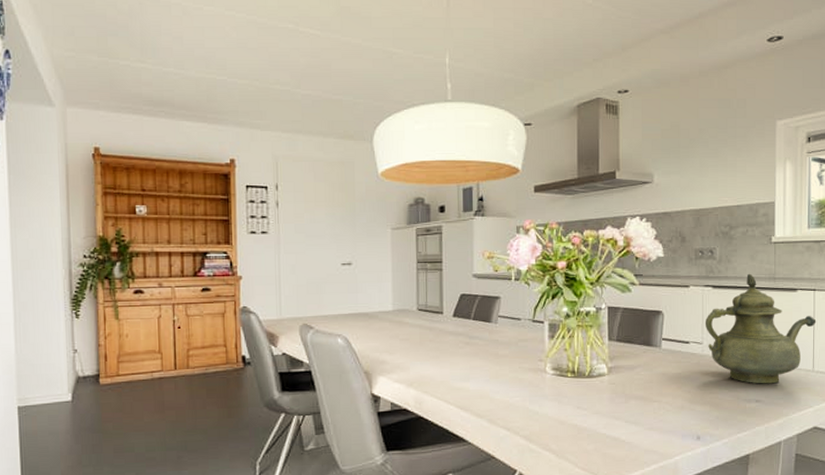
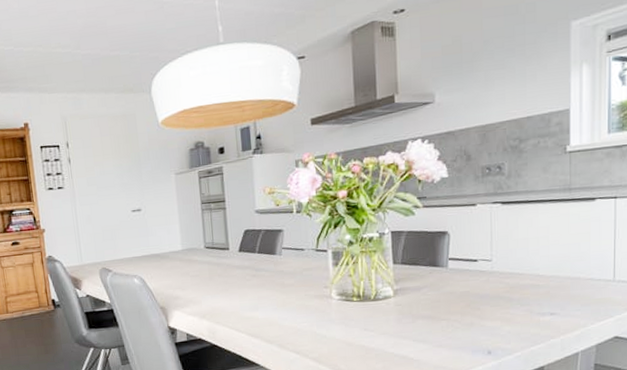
teapot: present [704,273,817,384] -> none [493,186,618,297]

